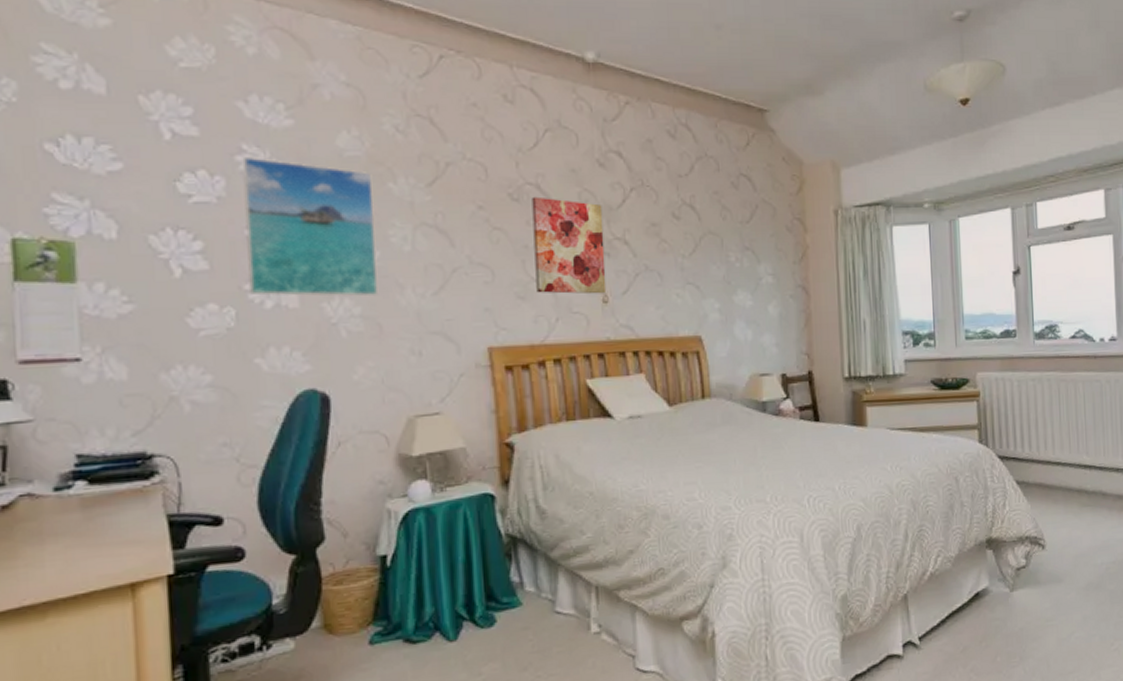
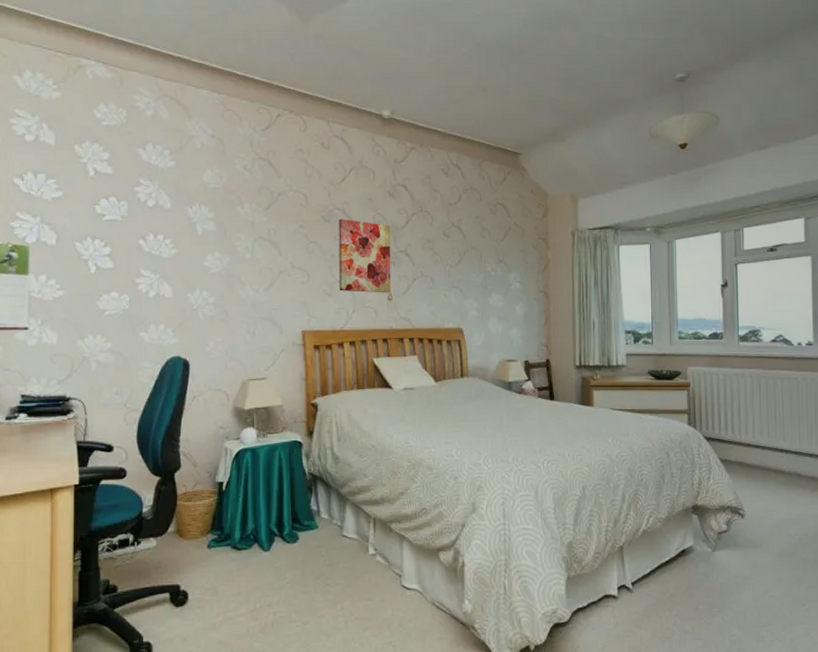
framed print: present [242,156,379,297] -> none [138,187,227,290]

